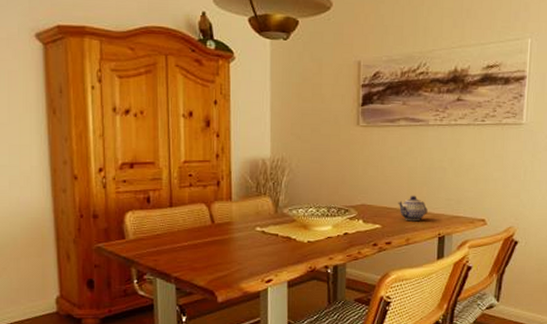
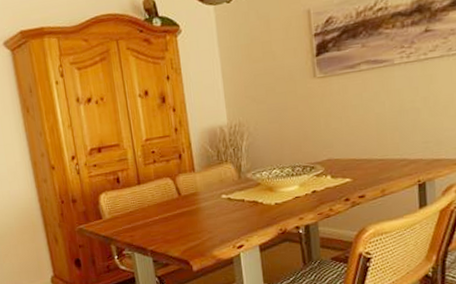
teapot: present [398,195,428,222] -> none [368,142,403,171]

